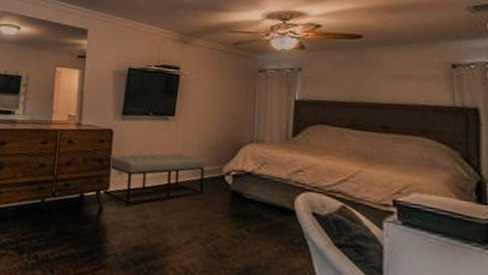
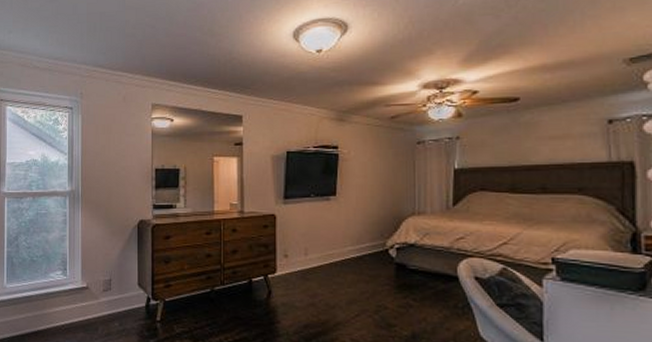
bench: present [103,153,205,205] -> none [270,232,369,286]

